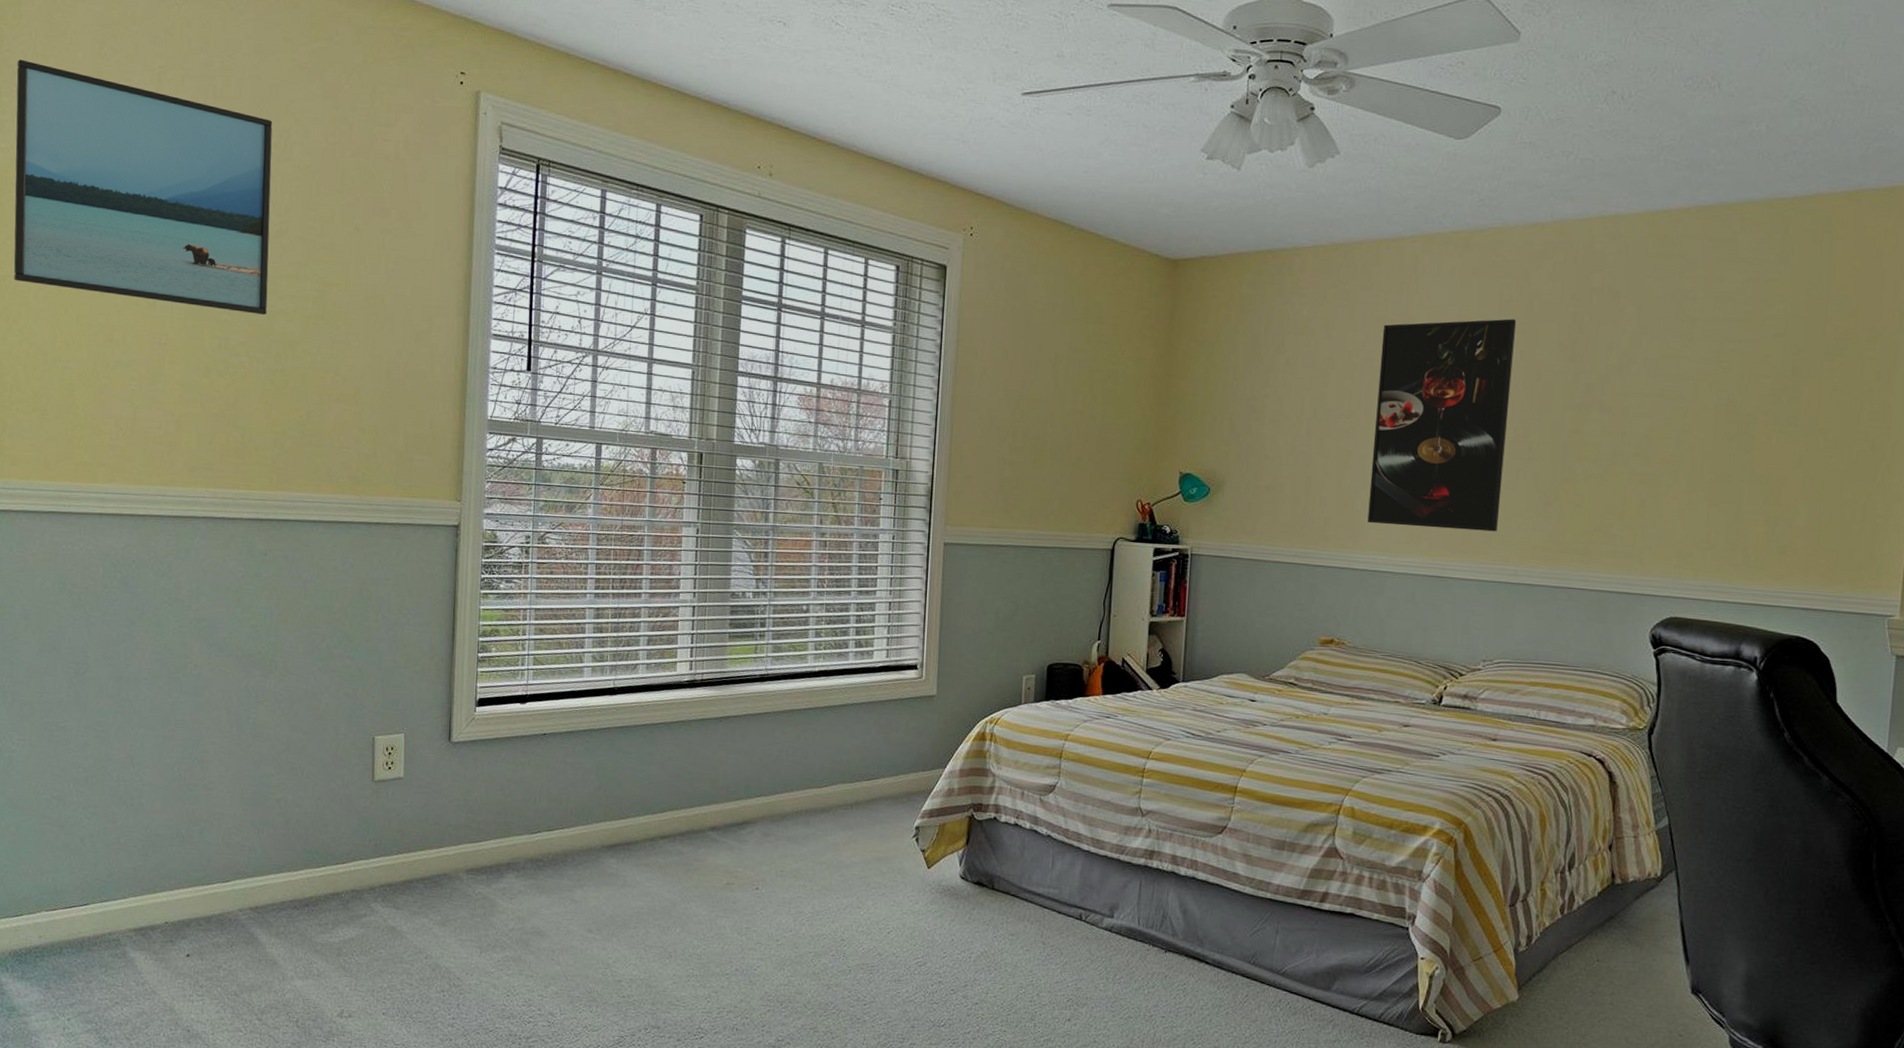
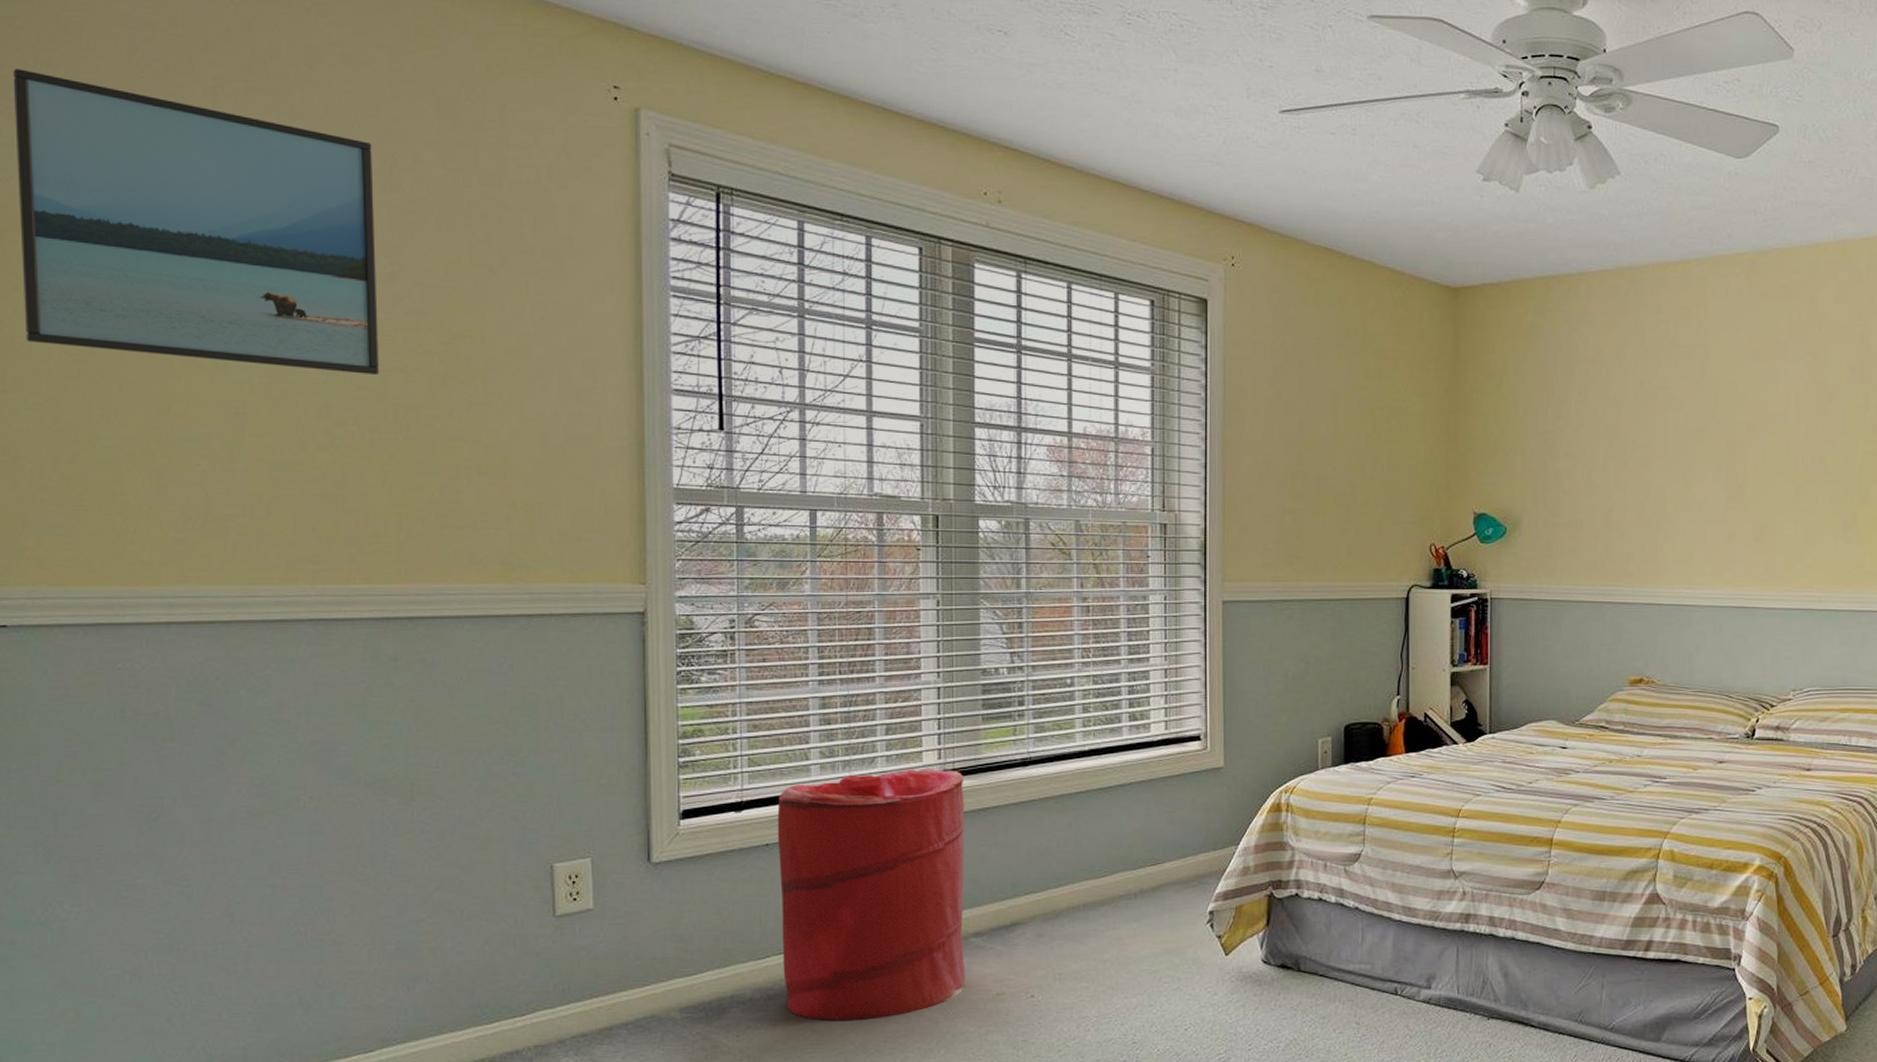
laundry hamper: none [551,677,711,896] -> present [777,769,965,1021]
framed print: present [1367,318,1517,532] -> none [1670,341,1807,558]

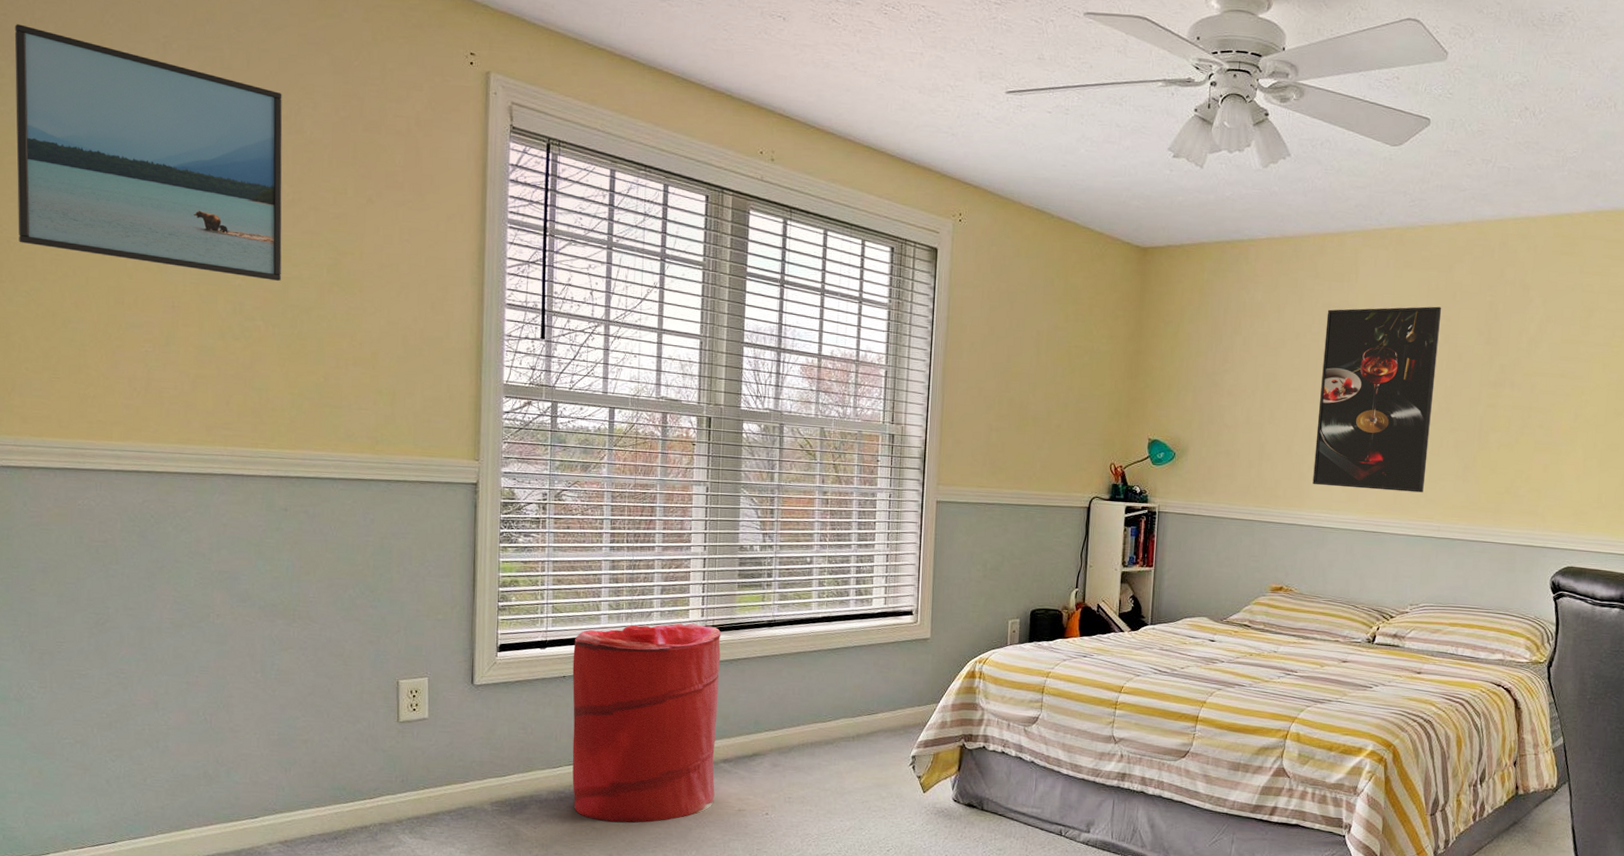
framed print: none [1670,341,1807,558] -> present [1312,306,1442,493]

